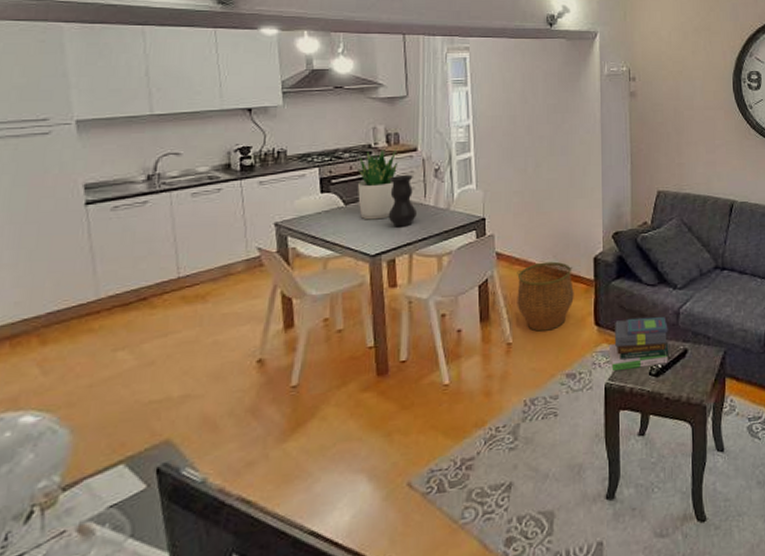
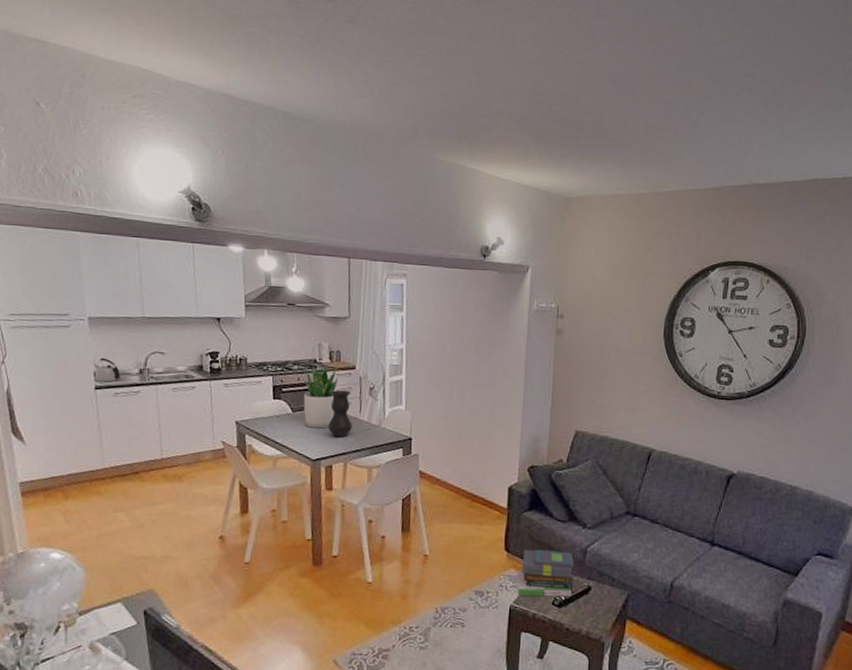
kettle: none [82,166,121,197] -> present [93,357,121,383]
basket: present [517,261,574,332] -> none [435,485,488,549]

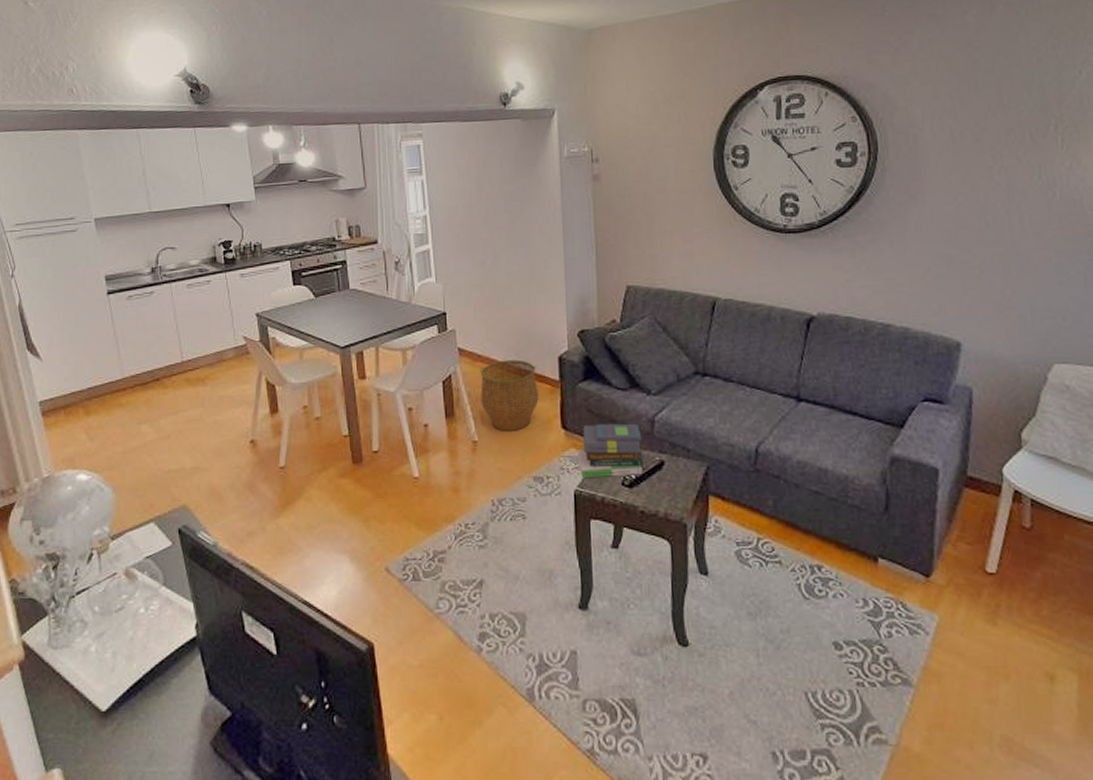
kettle: present [93,357,121,383] -> none [103,259,132,287]
planter: present [303,363,339,429] -> none [324,239,361,312]
vase: present [328,390,352,438] -> none [353,267,380,320]
basket: none [435,485,488,549] -> present [480,359,539,431]

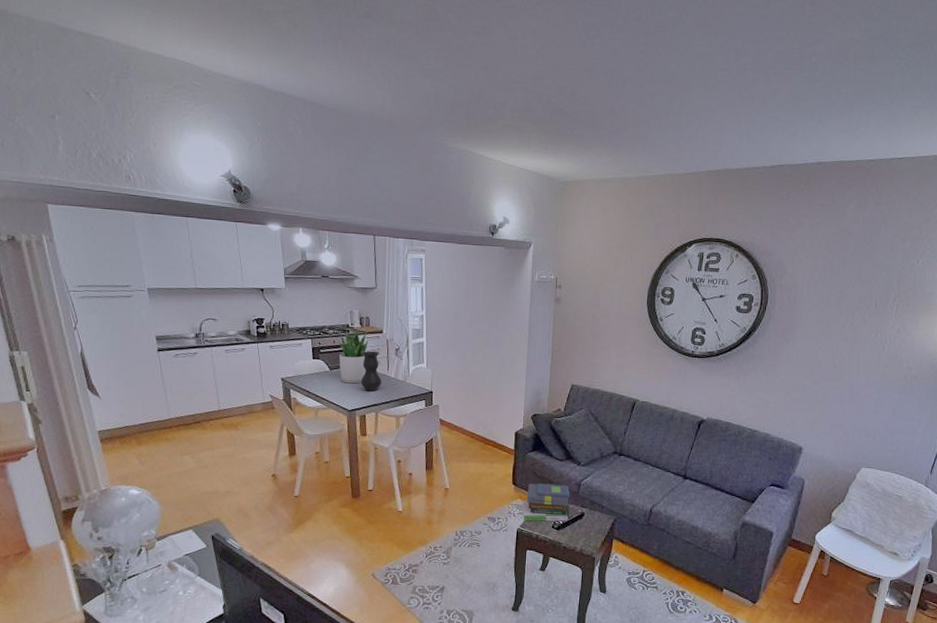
planter: none [324,239,361,312] -> present [339,328,369,384]
vase: none [353,267,380,320] -> present [360,350,382,392]
basket: present [480,359,539,431] -> none [454,431,498,484]

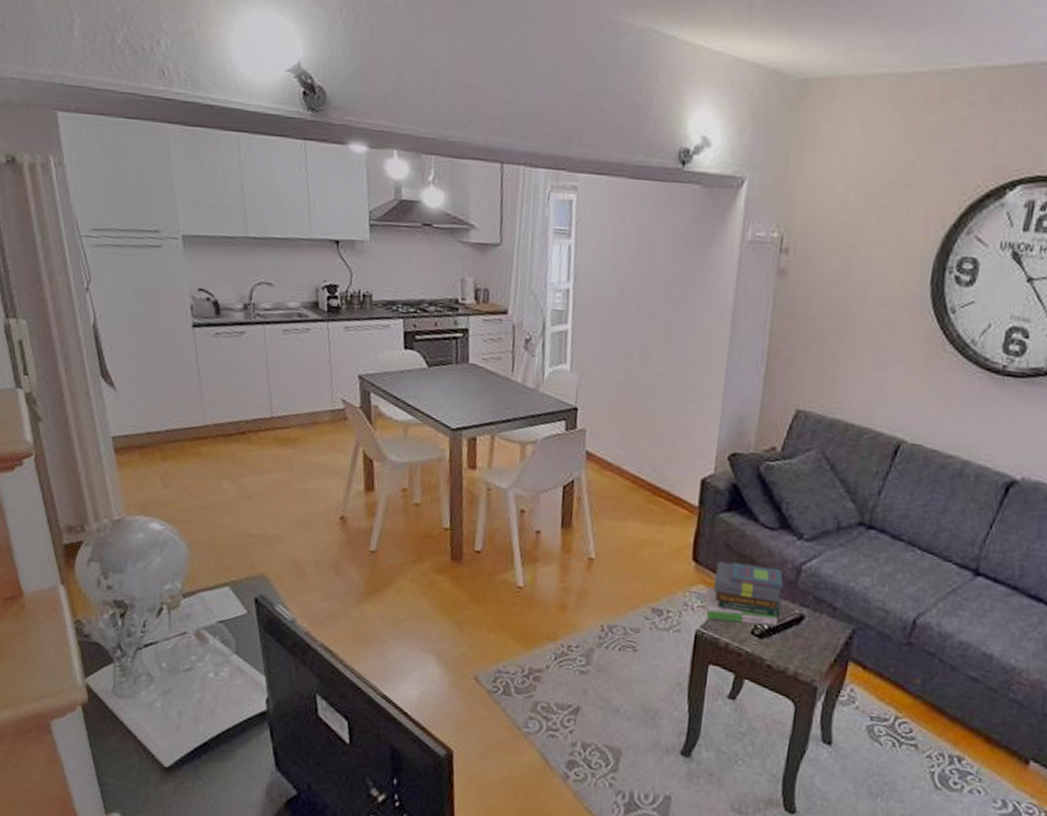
kettle: none [154,323,179,346] -> present [189,287,222,320]
planter: present [339,328,369,384] -> none [441,305,487,390]
vase: present [360,350,382,392] -> none [471,340,502,403]

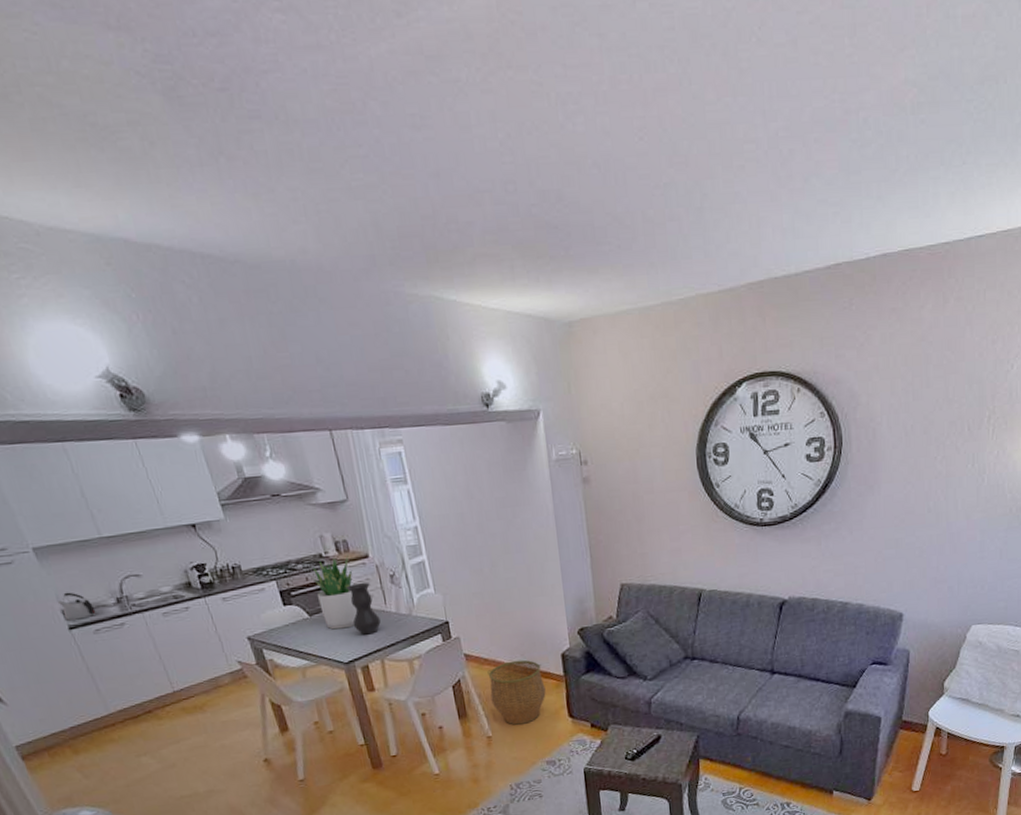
planter: none [441,305,487,390] -> present [313,554,358,630]
vase: none [471,340,502,403] -> present [346,582,381,635]
basket: none [604,473,674,555] -> present [487,659,546,725]
books: present [704,561,784,627] -> none [584,706,643,758]

